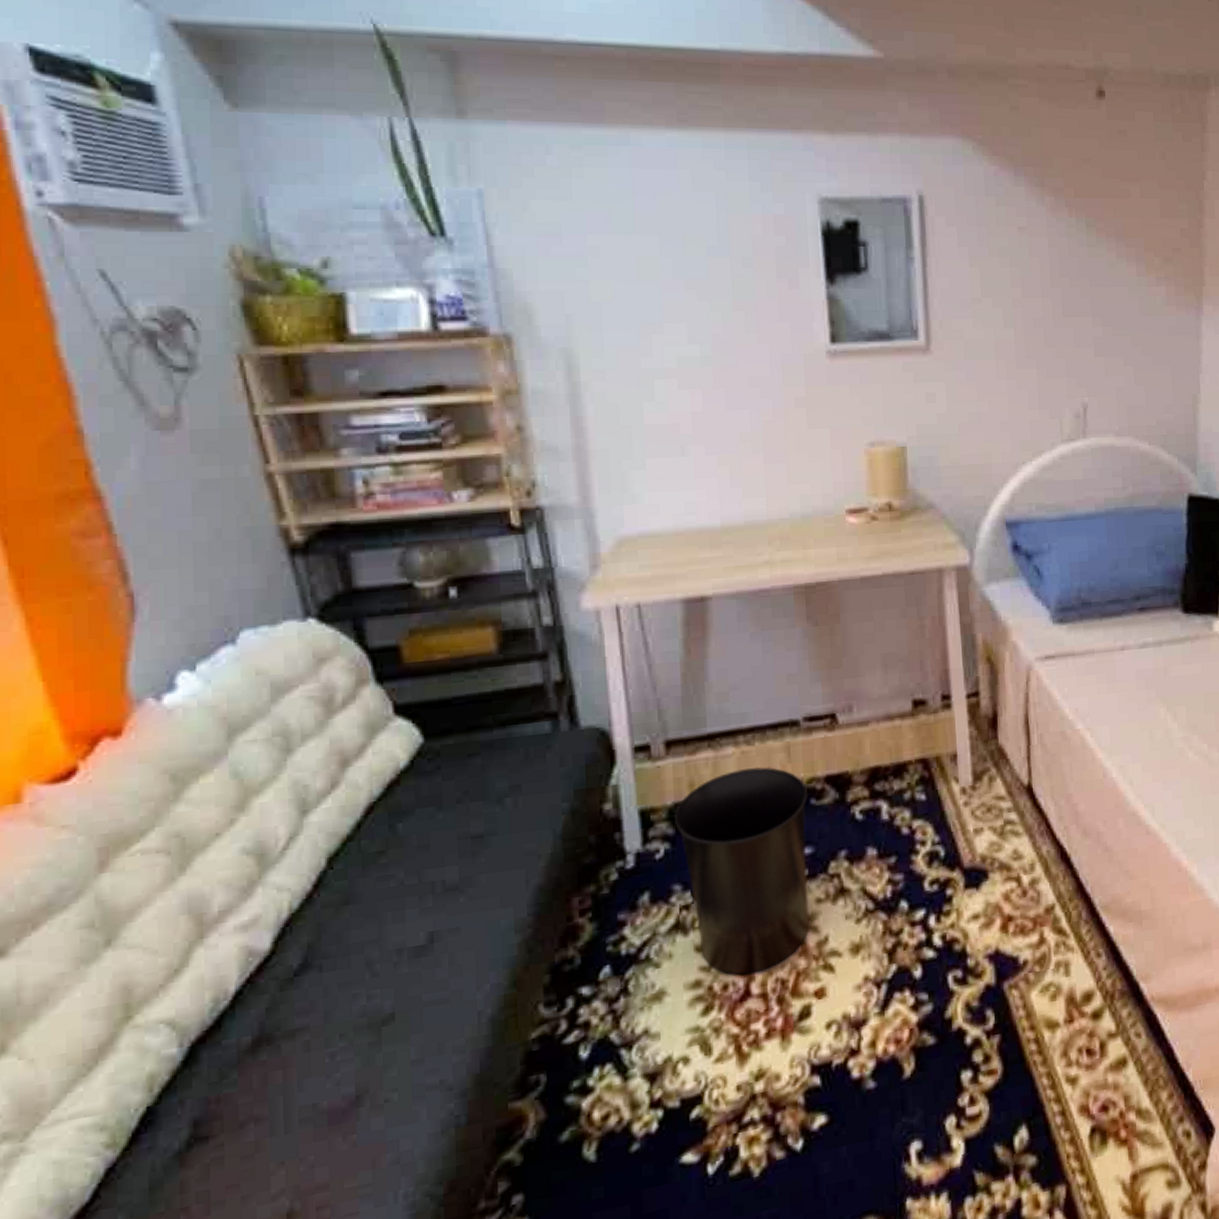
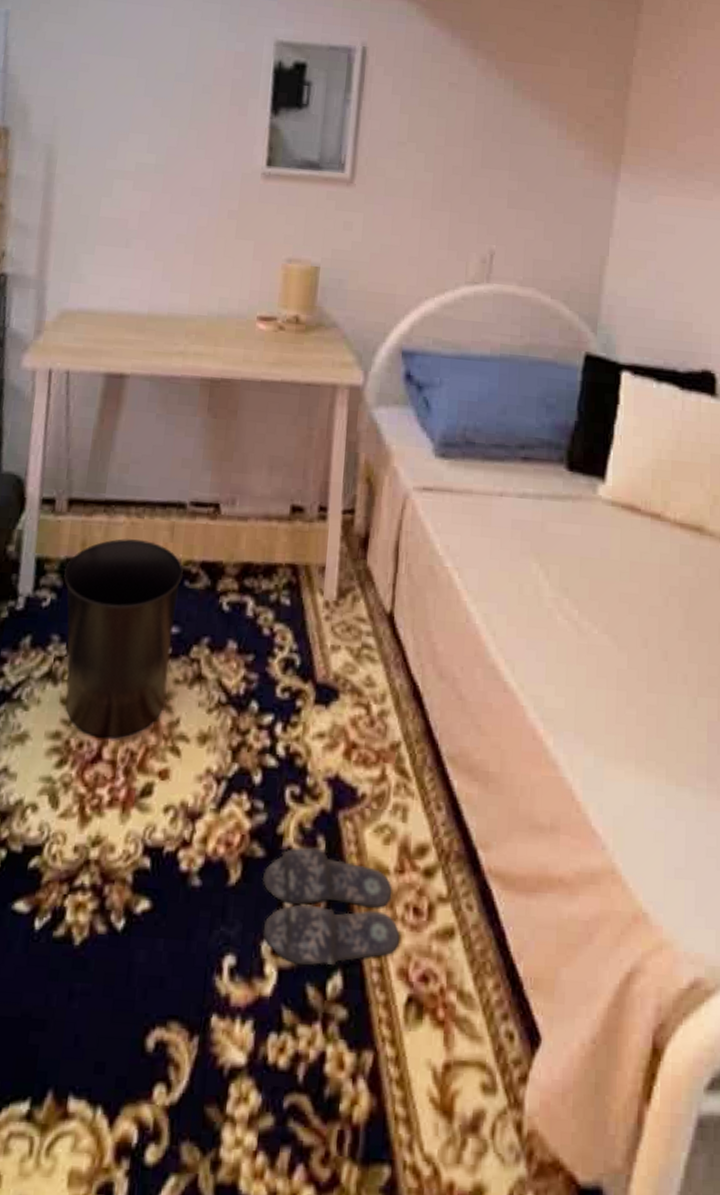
slippers: none [936,1020,1077,1131] -> present [262,846,400,966]

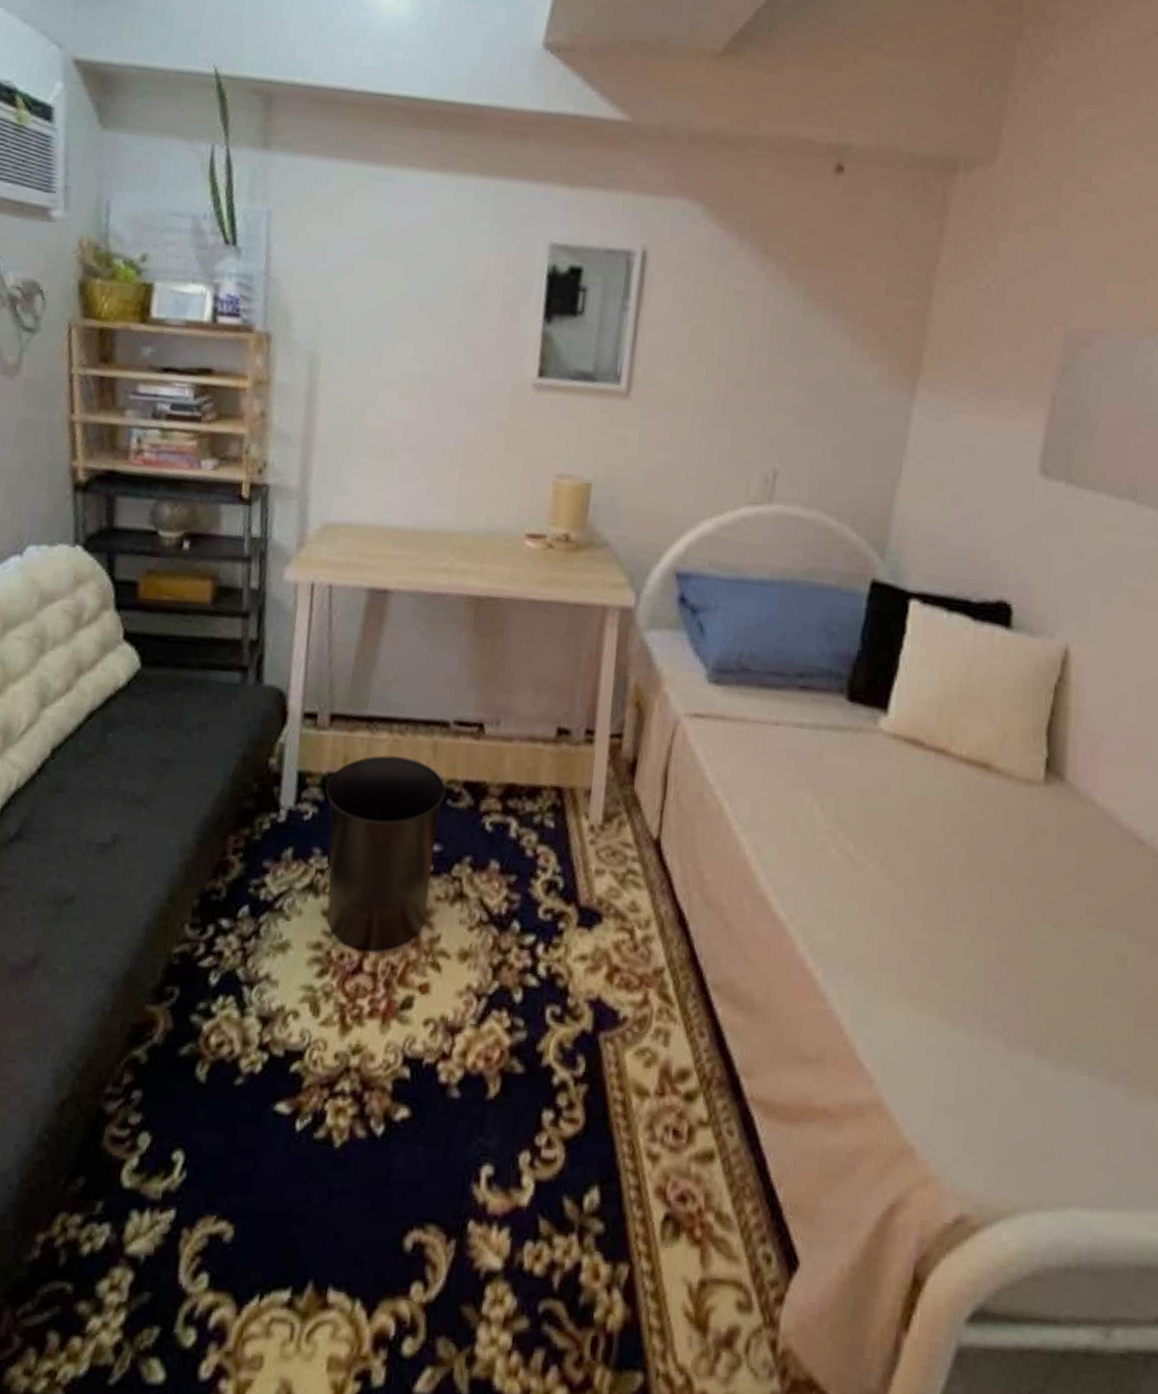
slippers: present [262,846,400,966] -> none [520,1064,659,1180]

